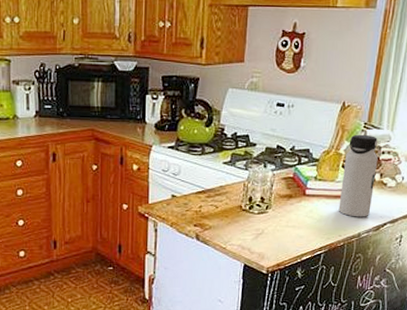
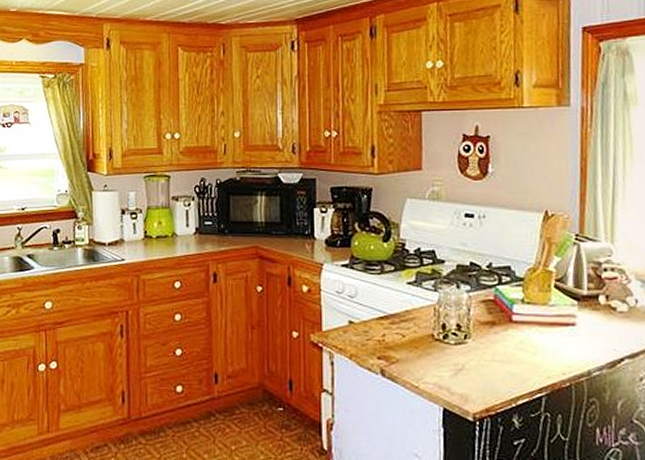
water bottle: present [338,134,379,217] -> none [556,248,600,350]

